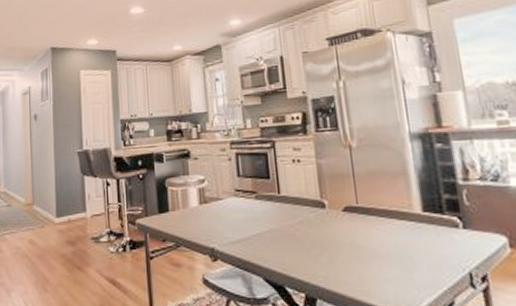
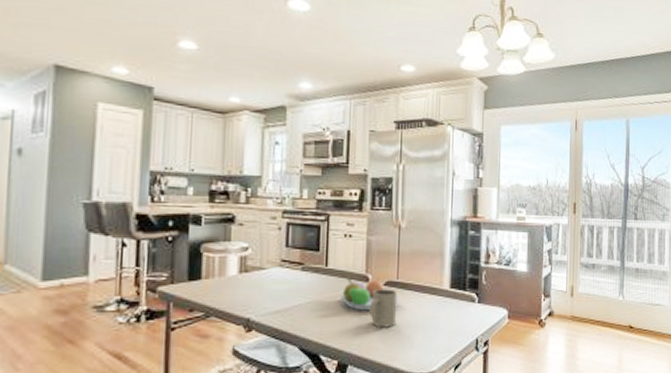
fruit bowl: none [297,204,363,240] -> present [340,278,399,311]
mug: none [330,215,364,258] -> present [369,289,398,328]

